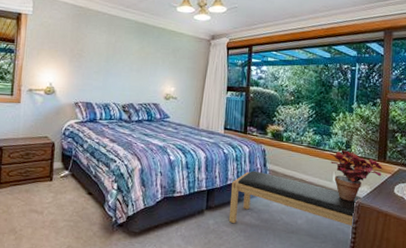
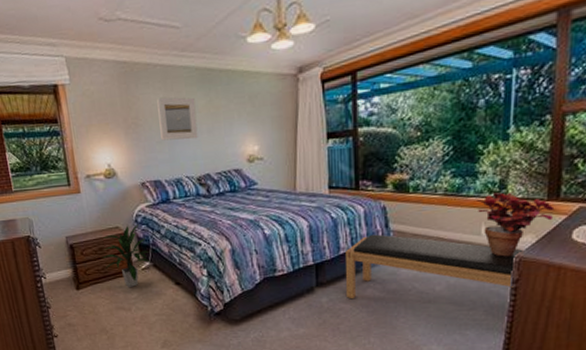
indoor plant: none [27,136,70,192] -> present [102,224,151,287]
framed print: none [98,38,131,75] -> present [157,97,198,141]

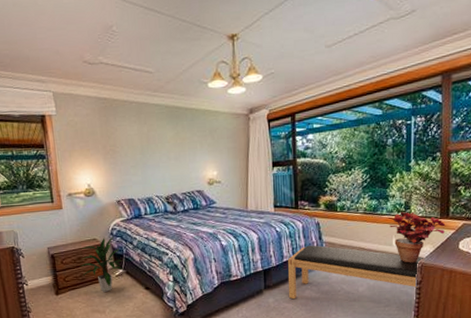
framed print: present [157,97,198,141] -> none [132,129,167,165]

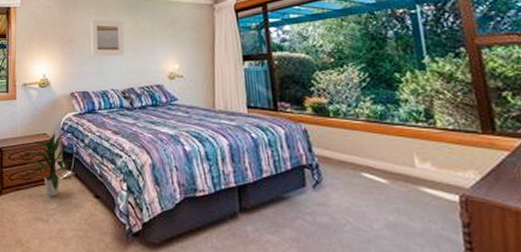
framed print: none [132,129,167,165] -> present [91,19,124,56]
bench: present [288,245,423,300] -> none [269,158,467,233]
potted plant: present [389,211,446,263] -> none [403,121,494,195]

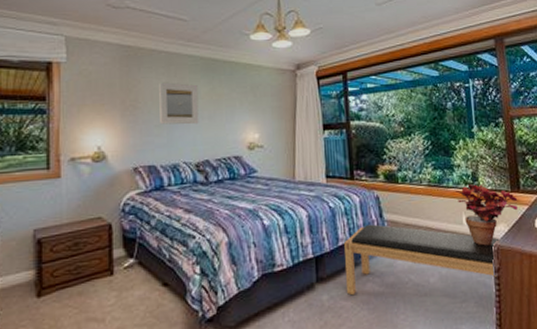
indoor plant: present [27,132,73,197] -> none [76,214,136,291]
bench: none [269,158,467,233] -> present [344,224,498,296]
potted plant: none [403,121,494,195] -> present [456,183,518,246]

